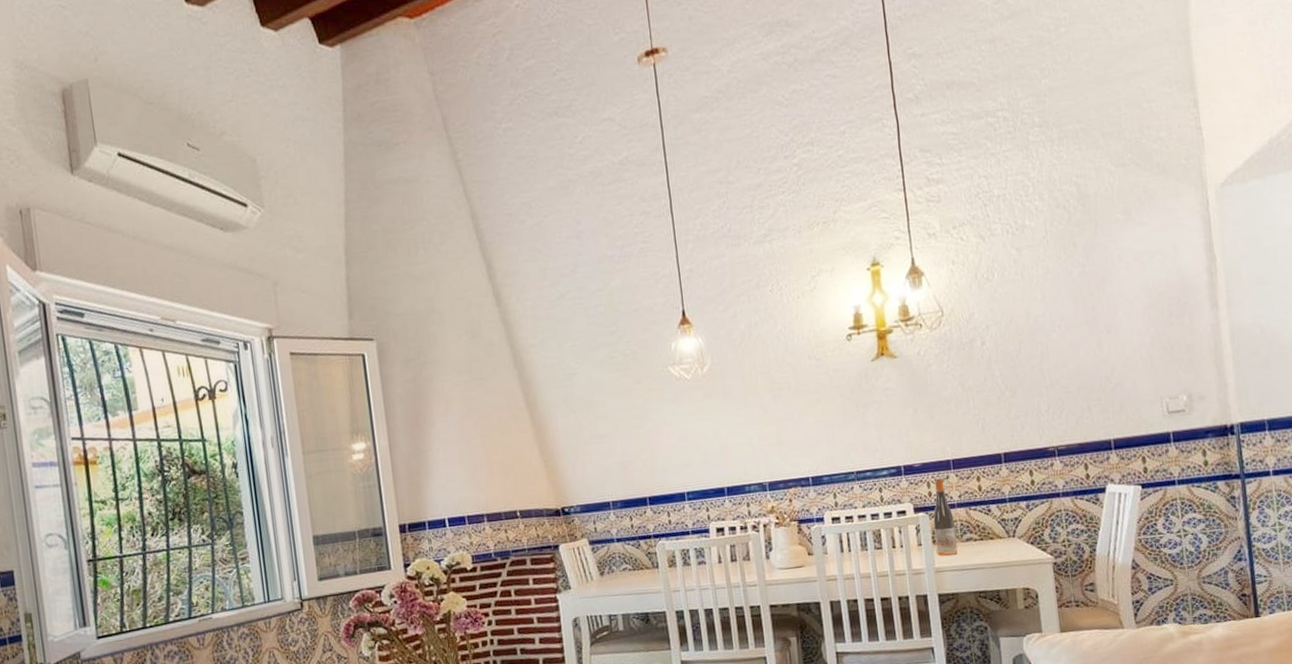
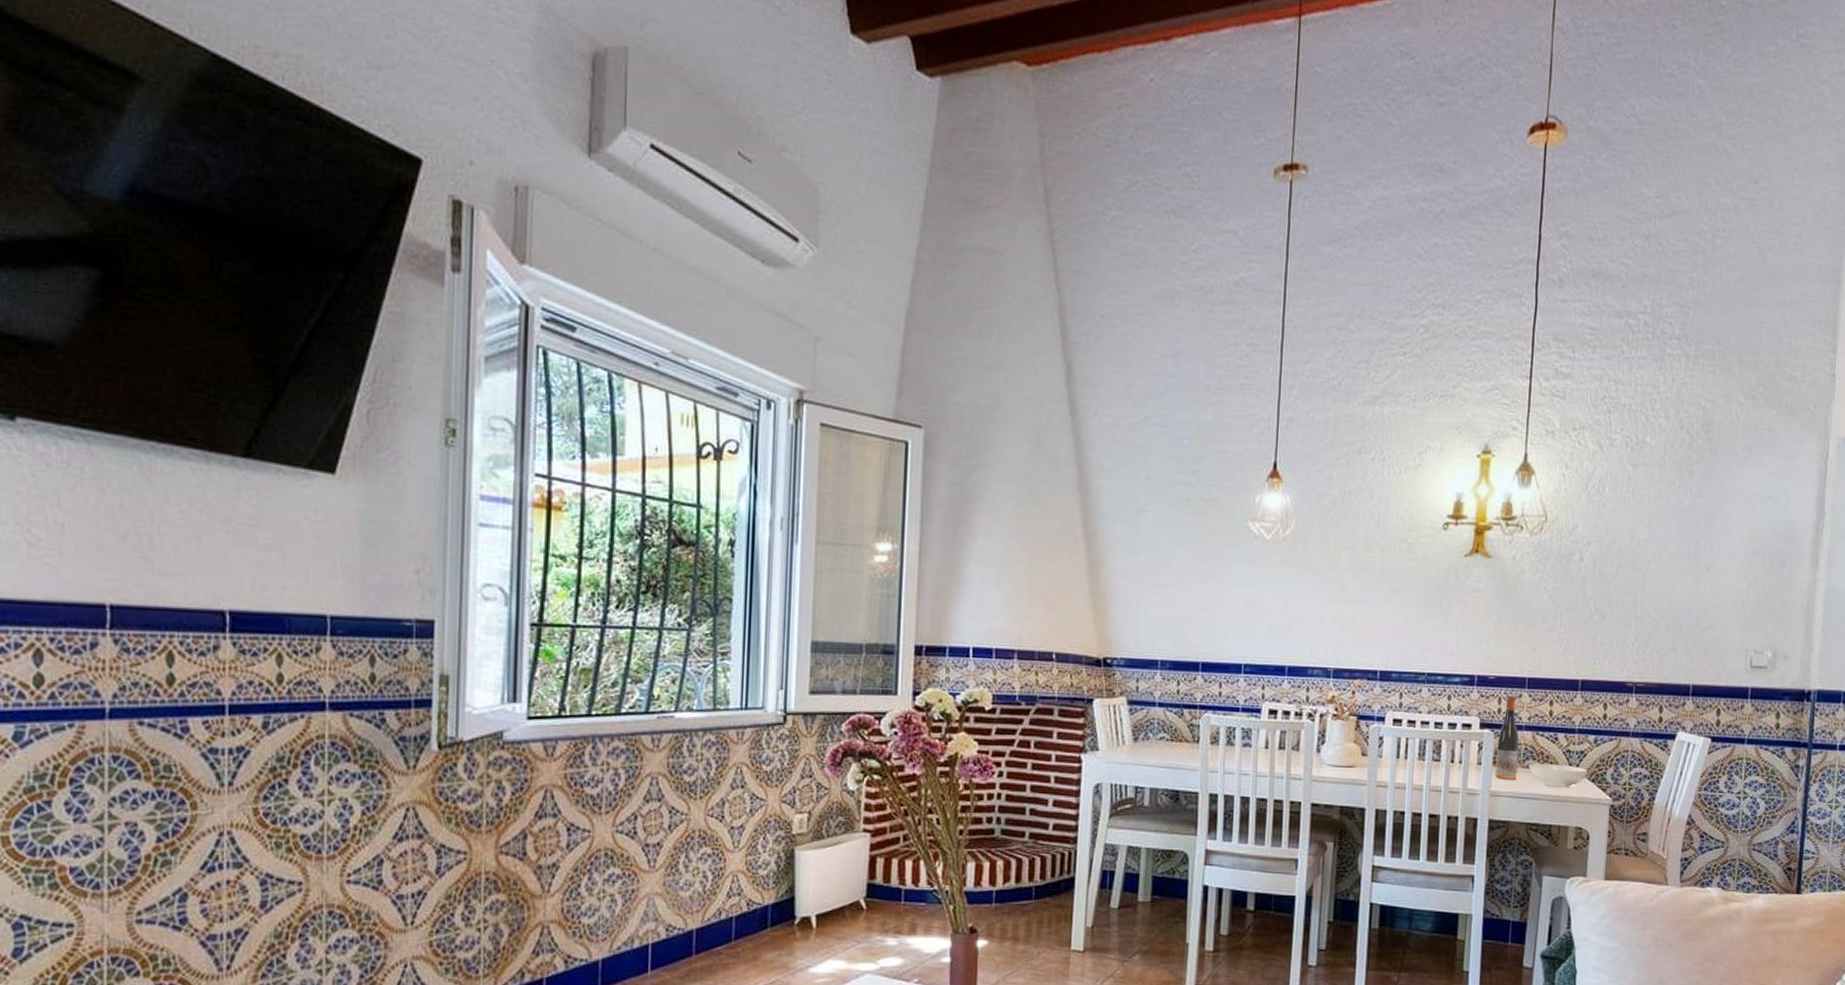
bowl: none [967,532,1026,555] -> present [1528,763,1588,788]

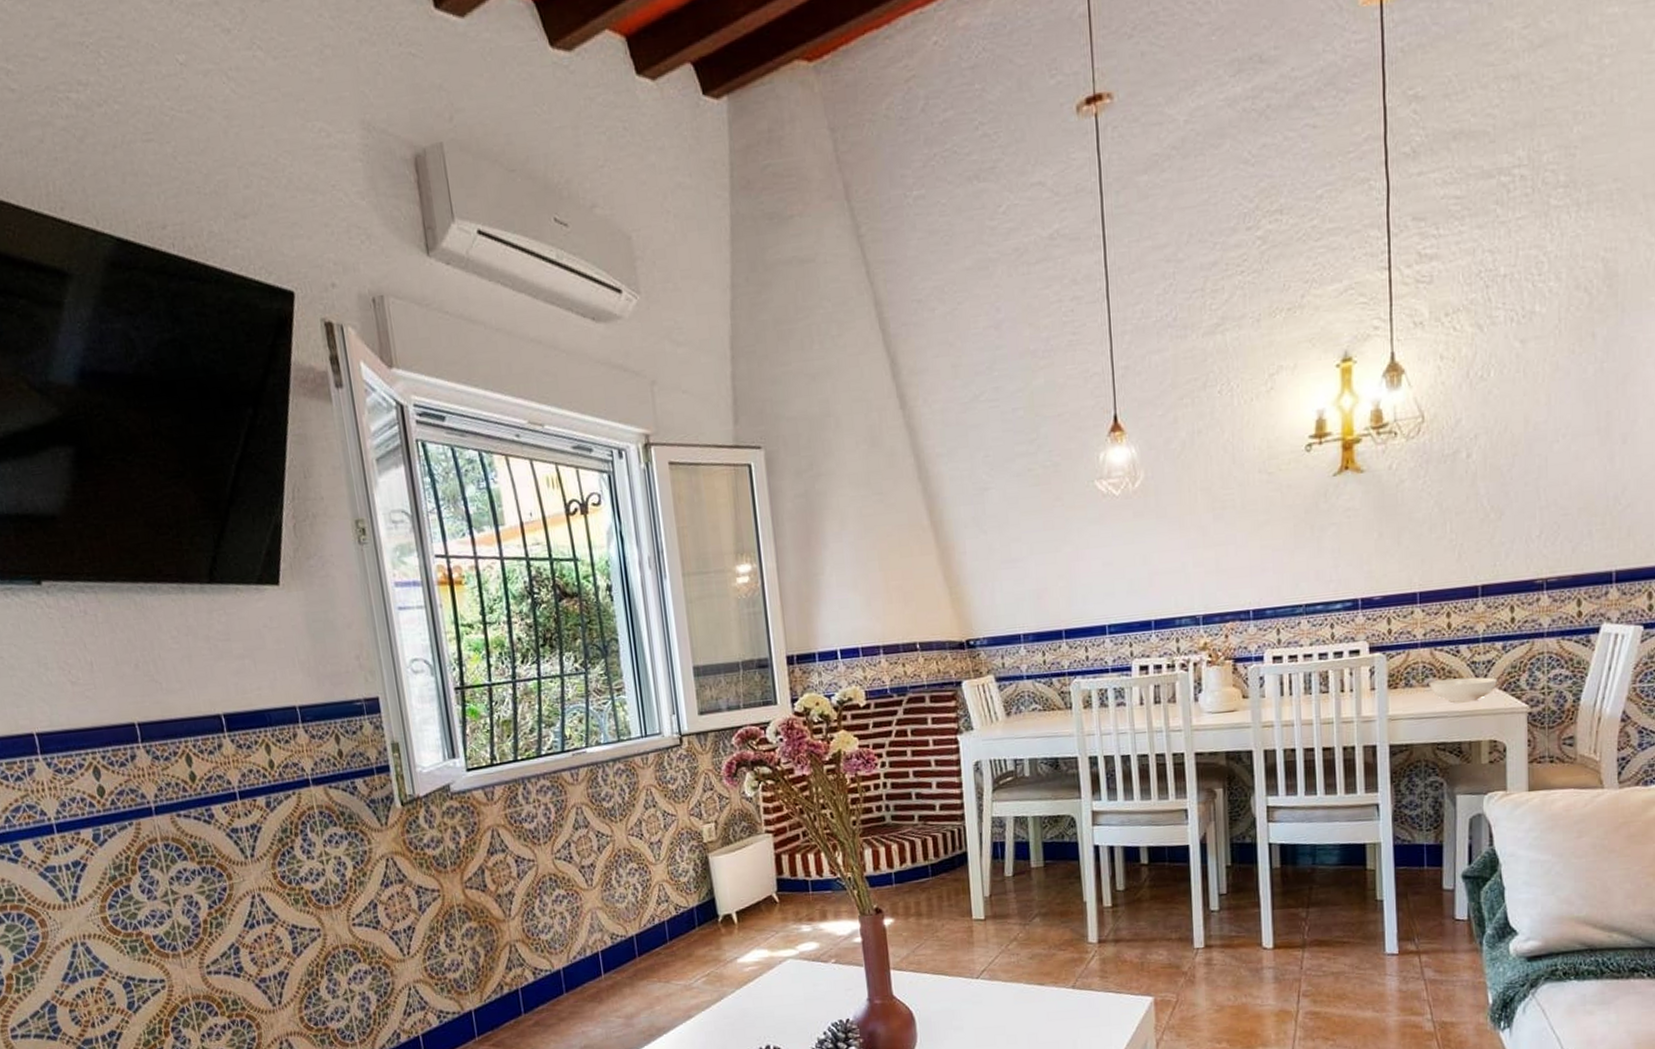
wine bottle: present [1495,695,1519,781] -> none [1391,613,1416,703]

